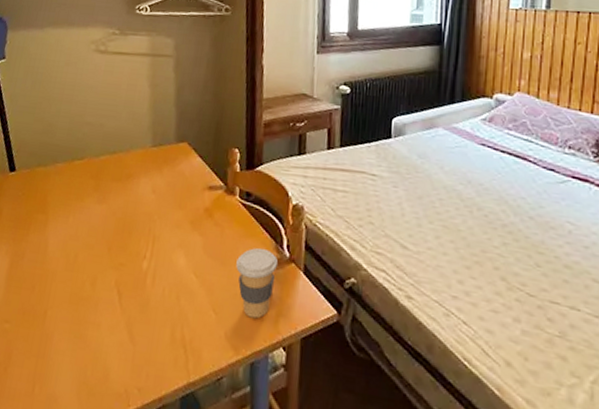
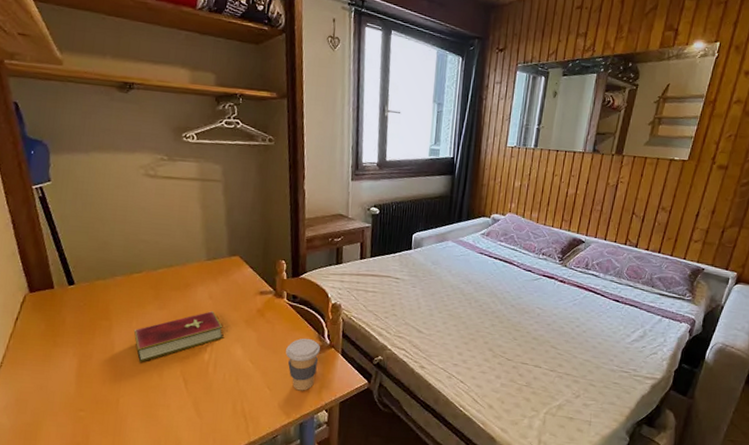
hardcover book: none [69,208,166,267] -> present [133,311,223,362]

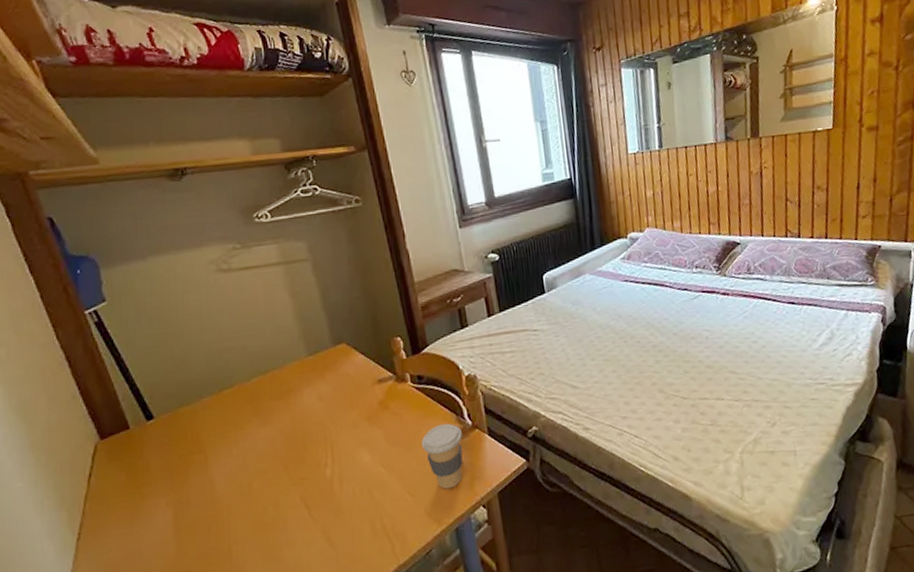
hardcover book: present [133,311,223,362] -> none [235,415,344,496]

